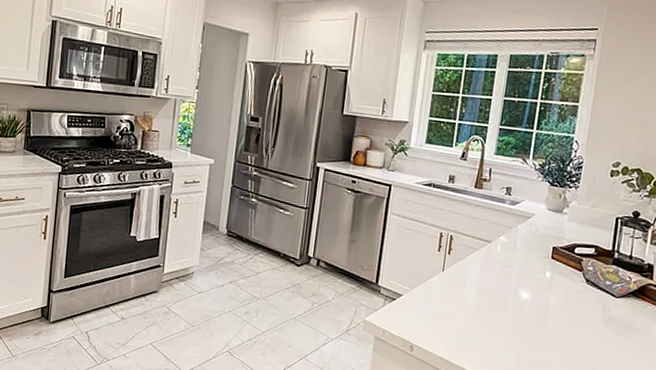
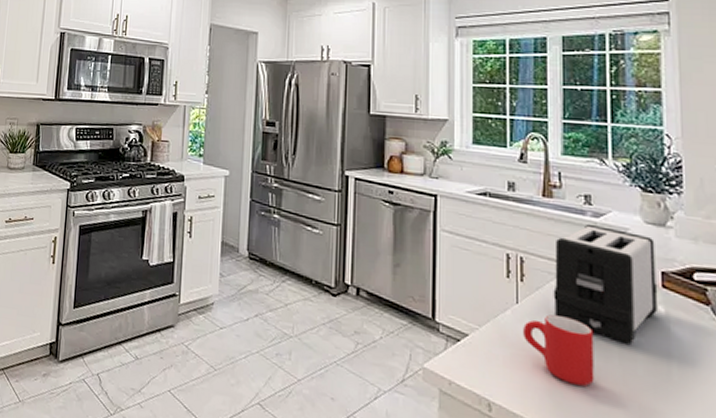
mug: none [444,279,497,331] -> present [523,314,595,386]
toaster: none [470,210,552,300] -> present [553,223,658,344]

